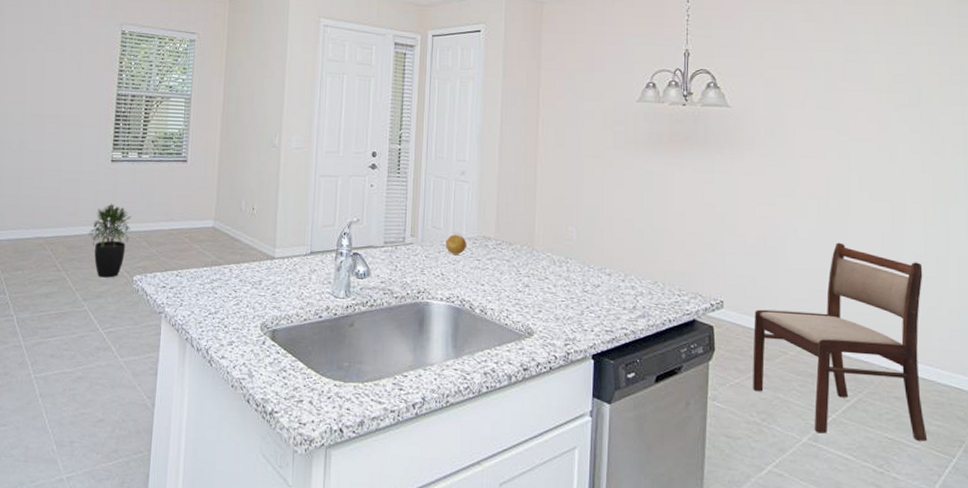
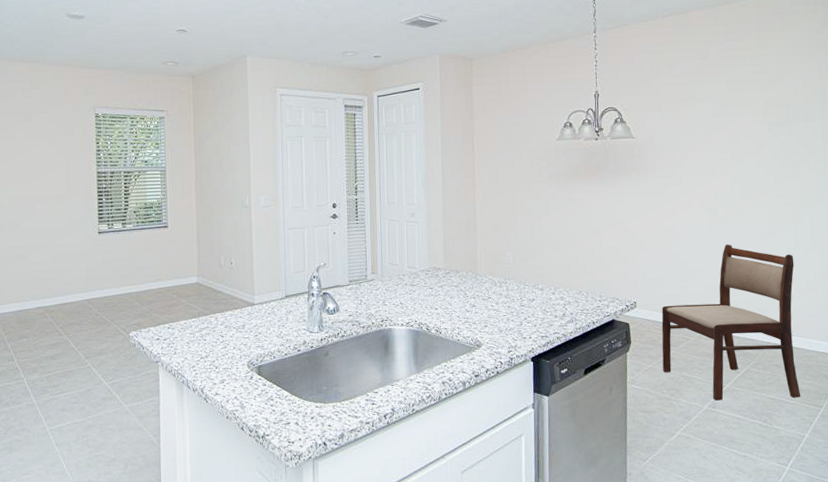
potted plant: present [88,204,131,278] -> none [84,271,122,337]
fruit: present [445,235,466,255] -> none [402,268,420,286]

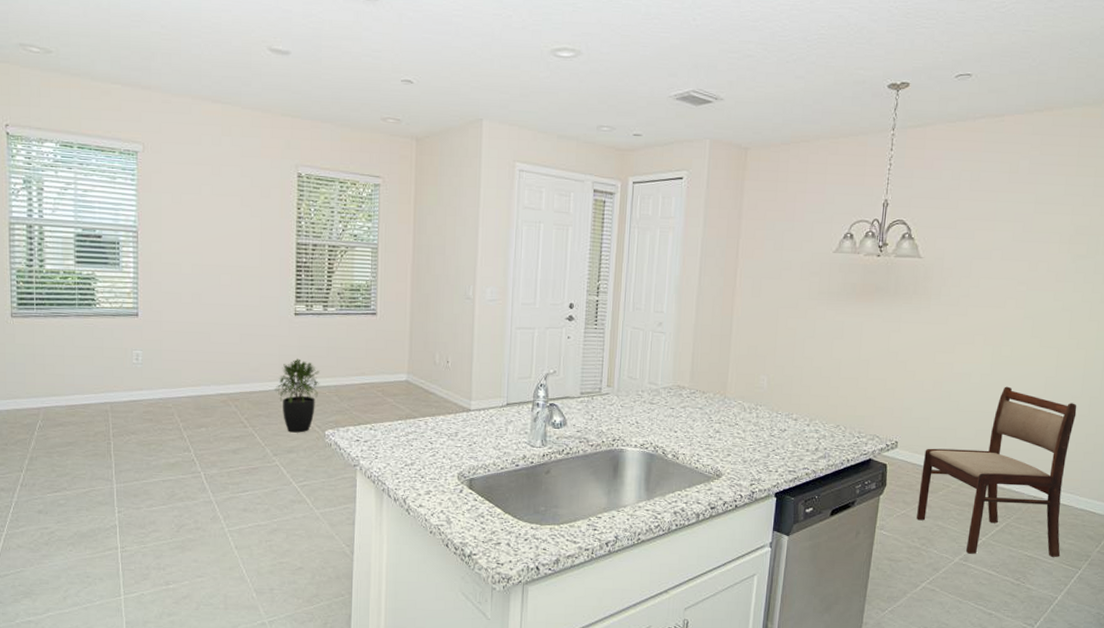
potted plant: none [84,271,122,337] -> present [275,358,319,433]

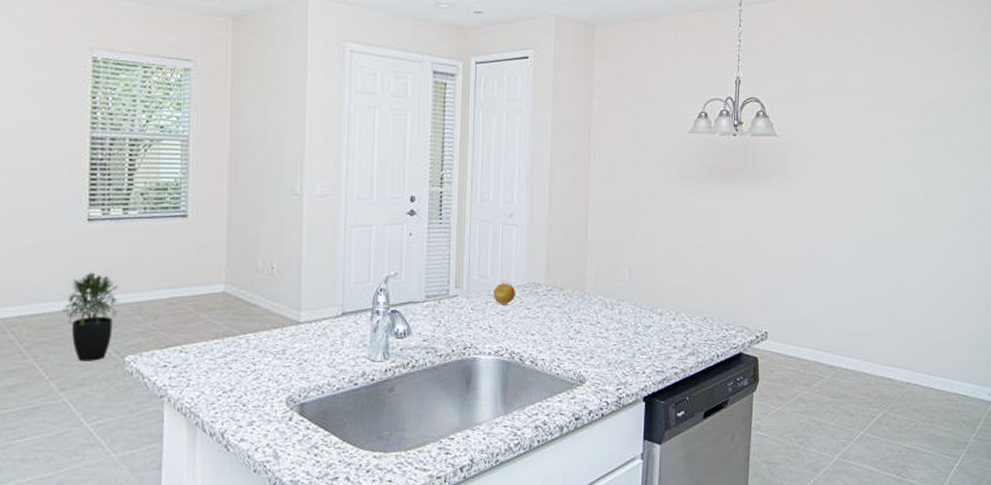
fruit: none [641,385,661,404] -> present [493,283,515,304]
dining chair: present [917,386,1077,557] -> none [792,267,941,450]

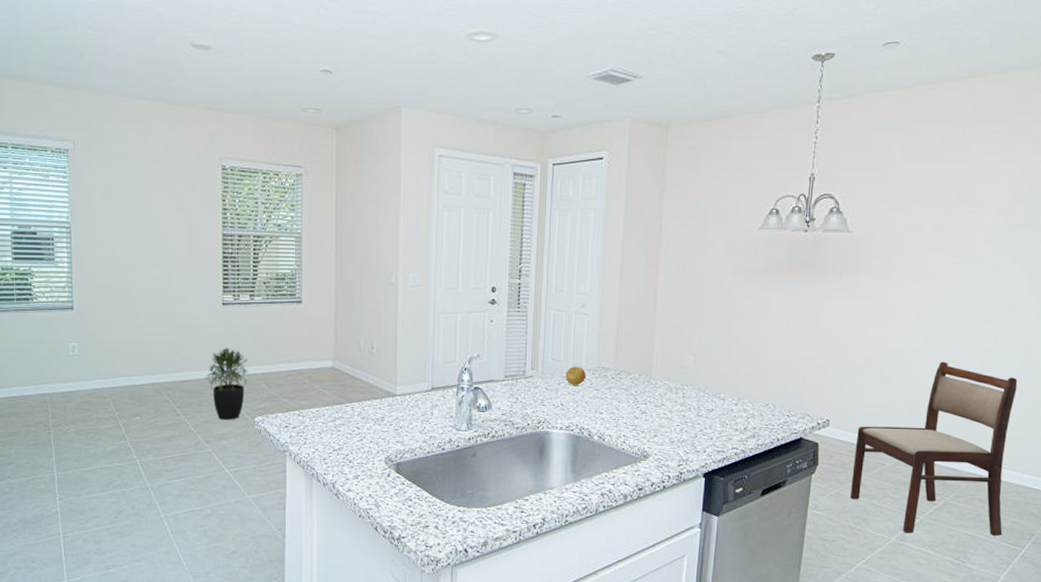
dining chair: none [792,267,941,450] -> present [850,361,1018,536]

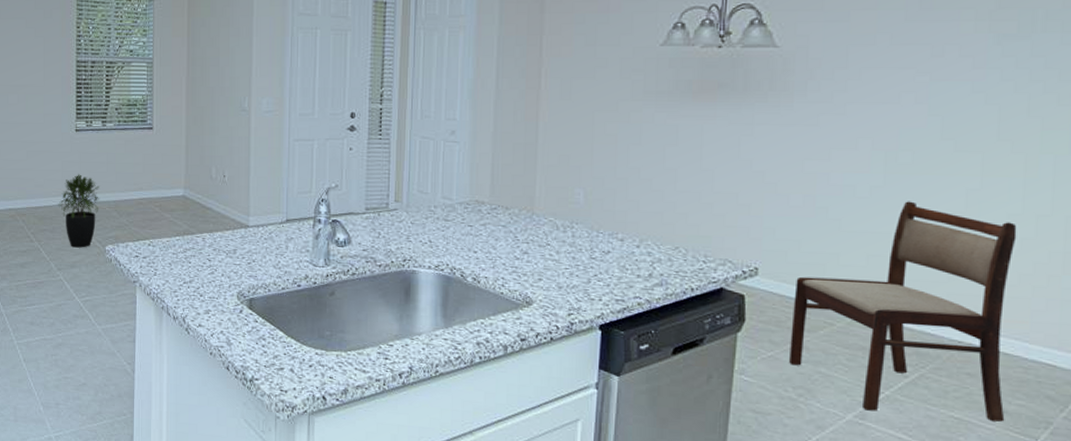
fruit: present [565,366,586,385] -> none [433,199,457,220]

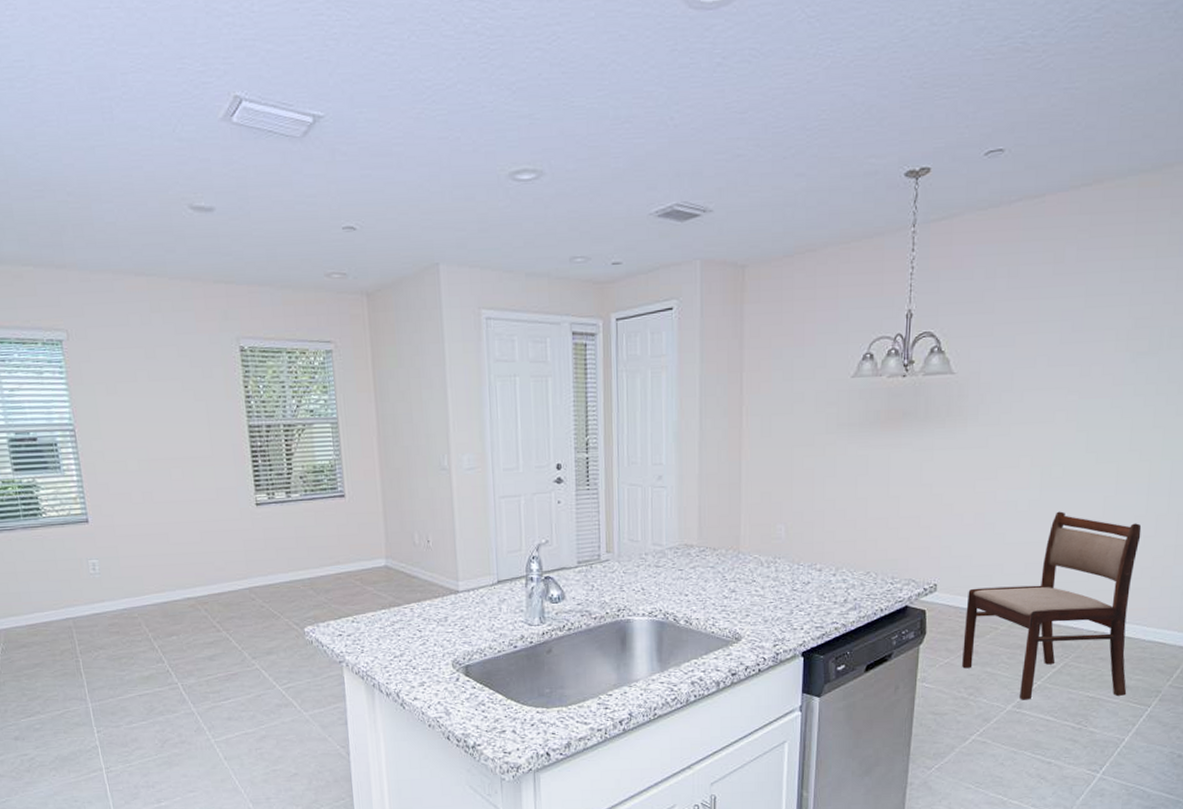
potted plant: present [58,174,99,248] -> none [244,552,292,633]

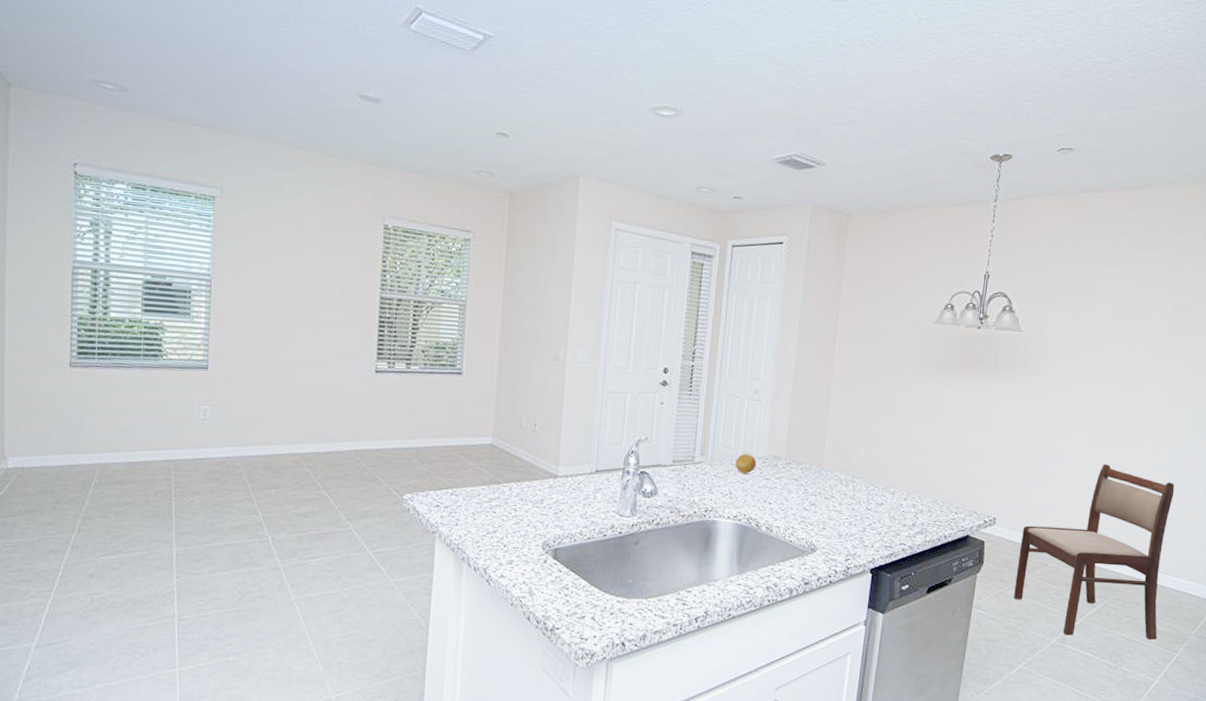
fruit: none [645,546,667,567] -> present [735,454,756,474]

